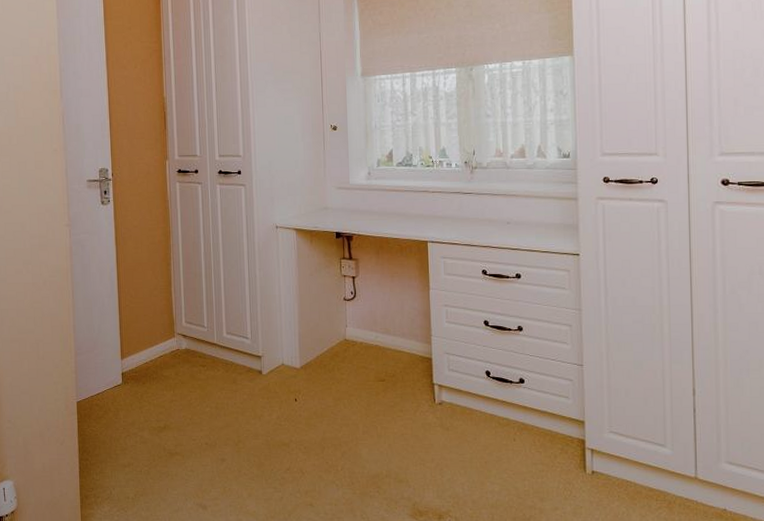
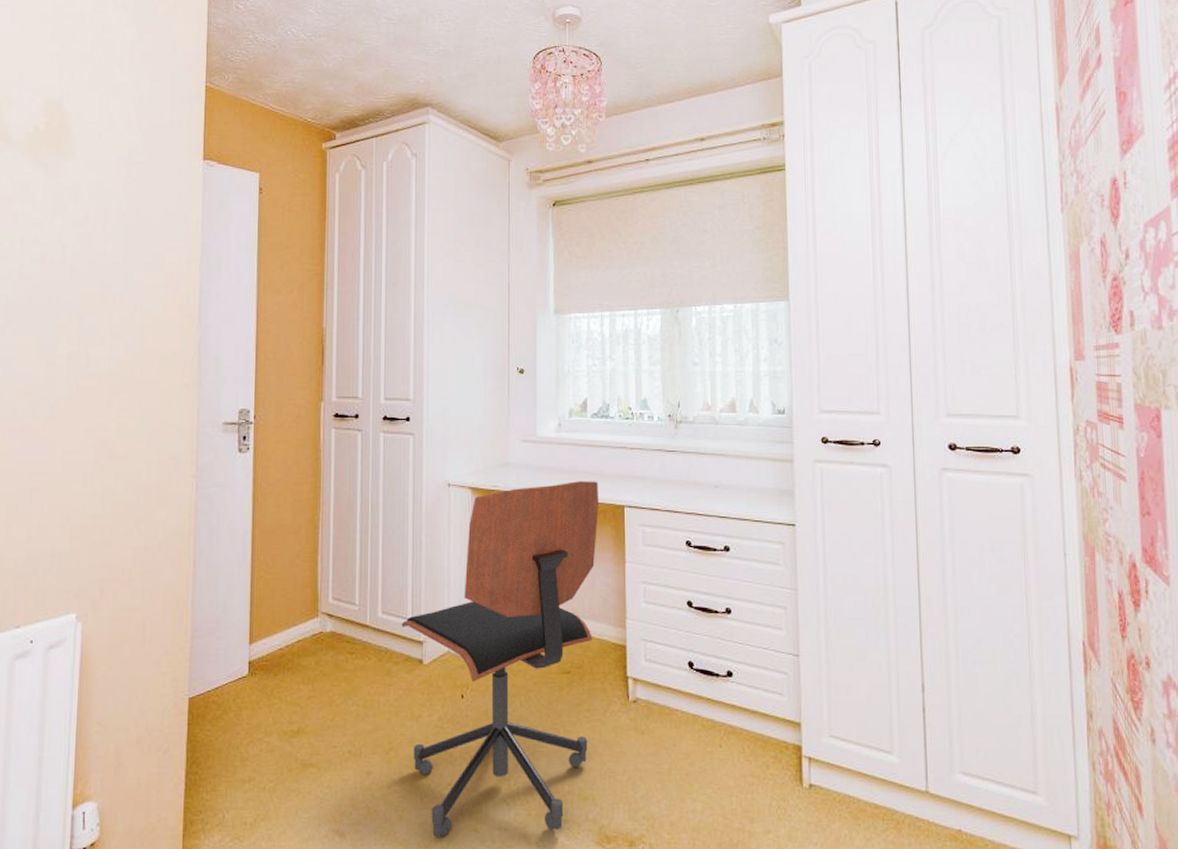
office chair: none [242,220,405,510] -> present [401,480,599,837]

